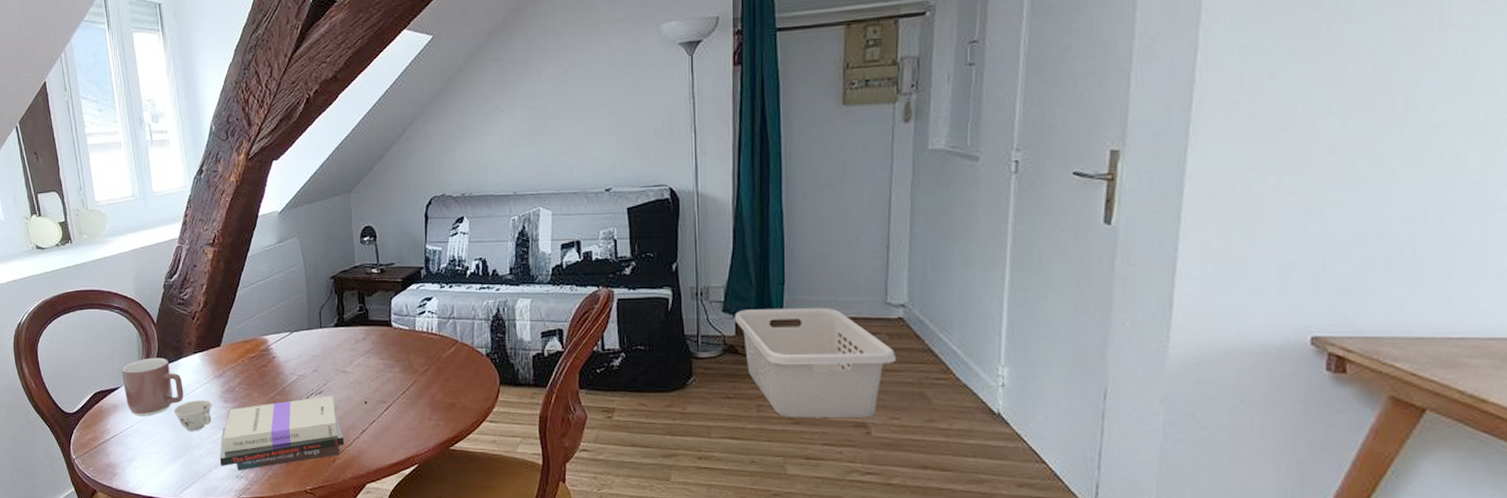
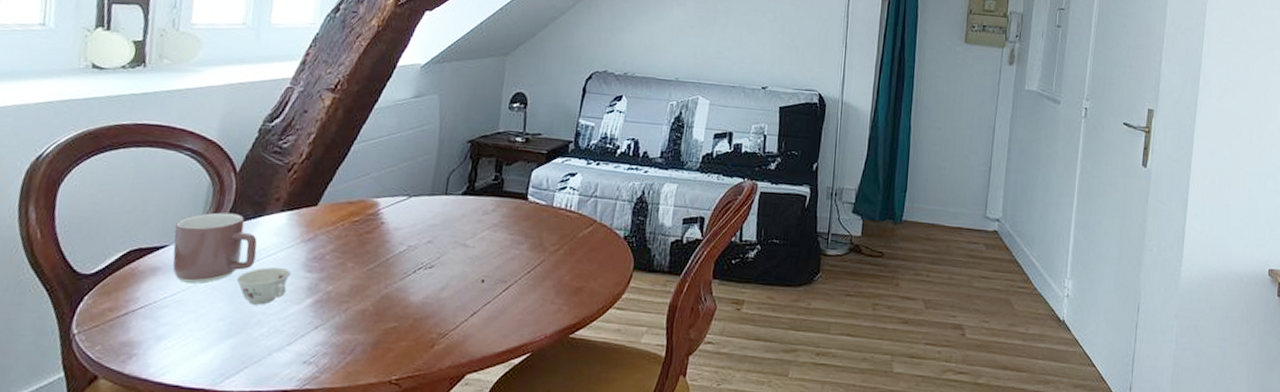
books: present [219,395,344,471] -> none [285,271,450,356]
laundry basket: present [734,307,897,418] -> none [861,212,991,320]

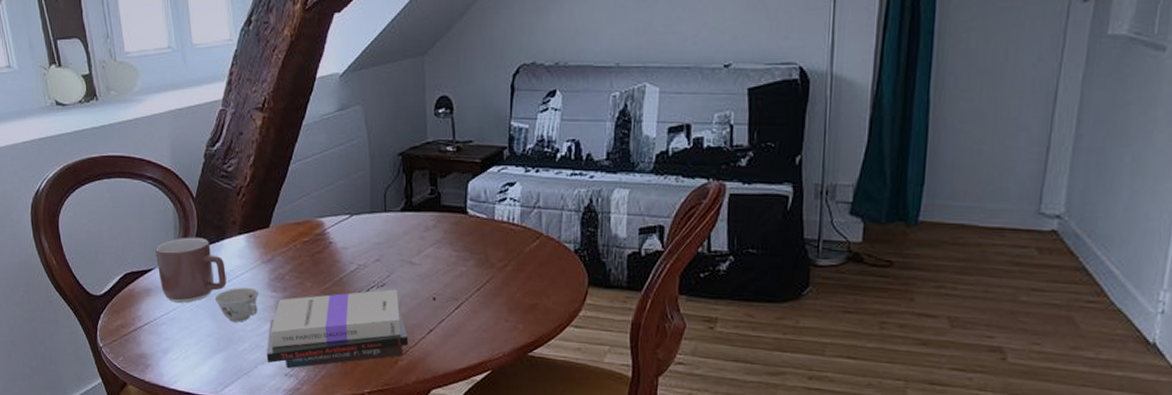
books: none [285,271,450,356] -> present [266,289,408,369]

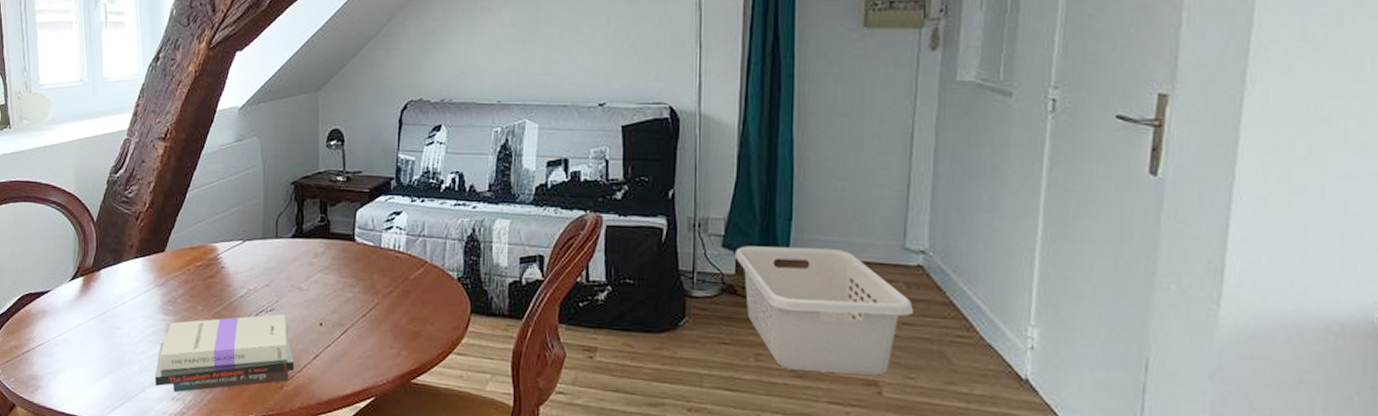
mug: present [155,237,227,303] -> none [54,260,121,325]
teacup: present [214,287,259,322] -> none [107,310,151,345]
laundry basket: none [862,213,1045,342] -> present [734,246,915,375]

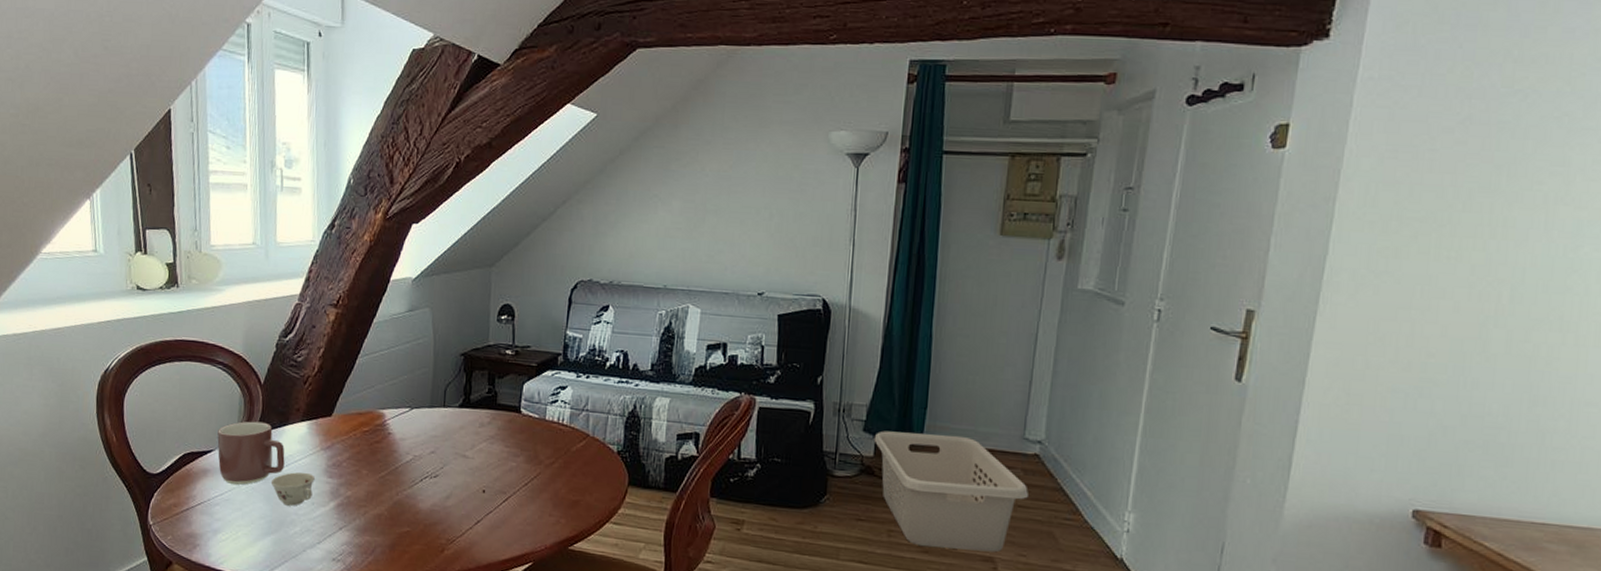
mug: none [54,260,121,325] -> present [217,421,285,485]
teacup: none [107,310,151,345] -> present [270,472,315,506]
books: present [154,314,294,393] -> none [316,480,456,554]

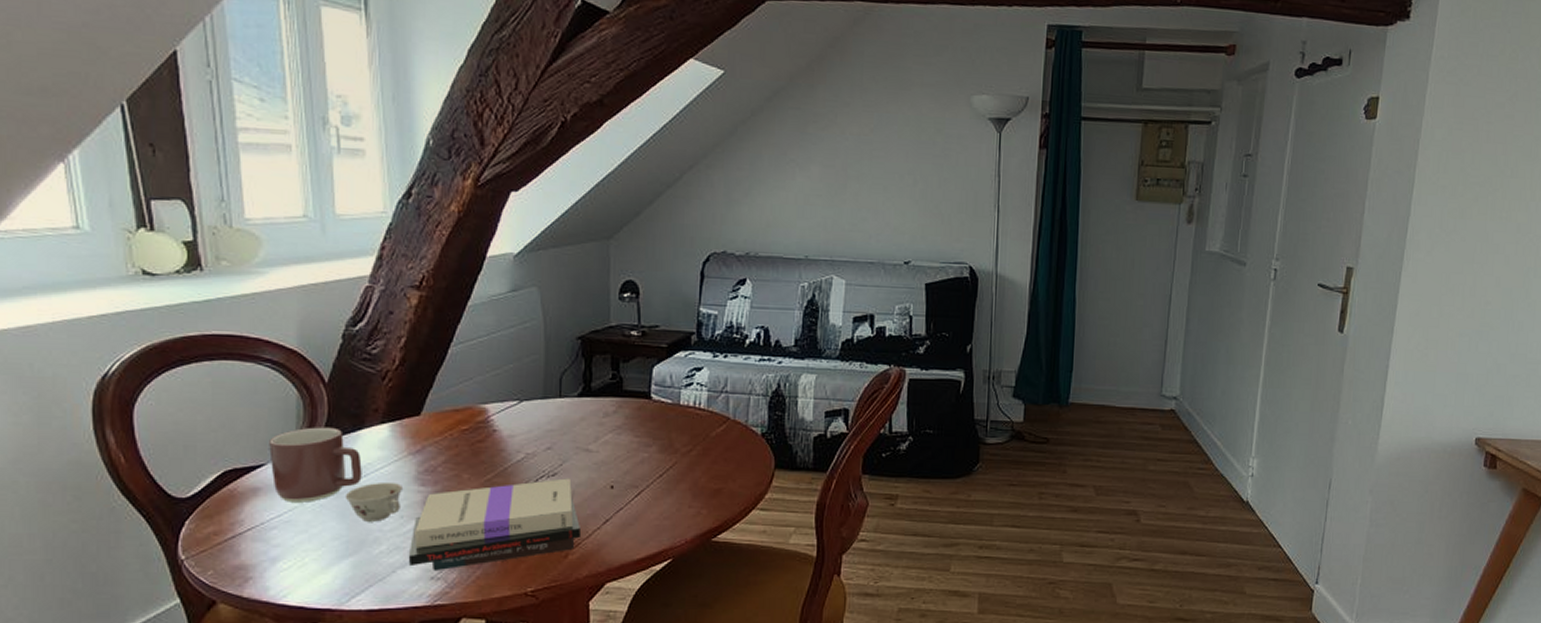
books: none [316,480,456,554] -> present [408,478,580,572]
laundry basket: present [873,431,1030,552] -> none [1023,395,1167,506]

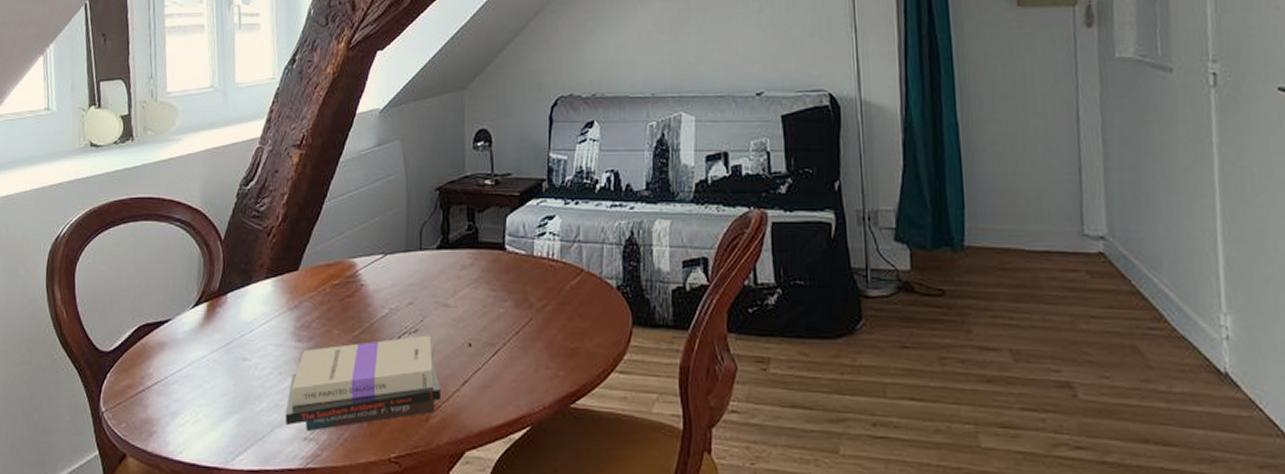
mug: present [269,427,362,502] -> none [175,283,249,357]
teacup: present [345,481,402,522] -> none [233,337,282,378]

